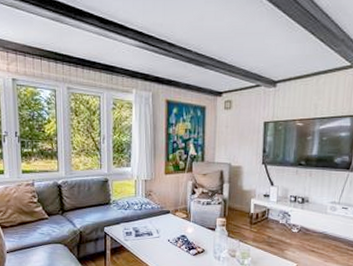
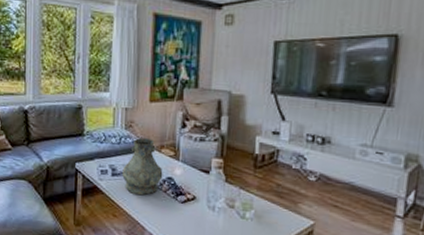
vase: none [144,204,178,251] -> present [122,138,163,196]

